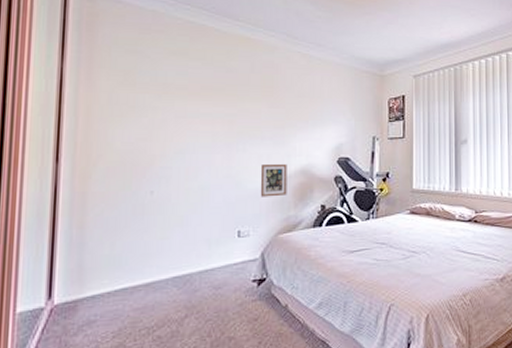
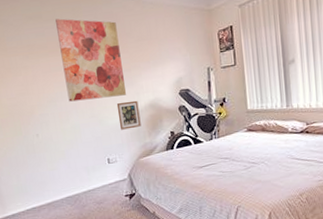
wall art: none [202,59,276,156] -> present [55,18,127,102]

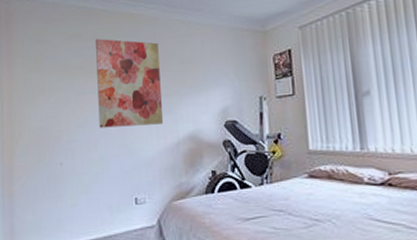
picture frame: present [116,100,141,130] -> none [151,130,178,165]

